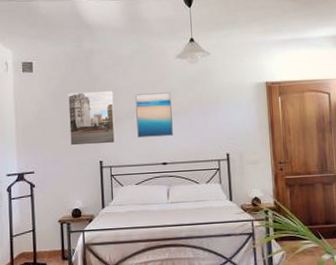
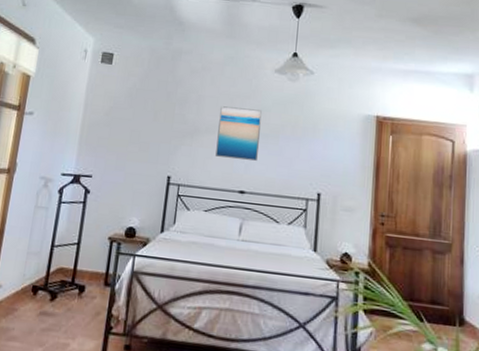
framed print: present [68,91,116,146] -> none [138,93,196,159]

